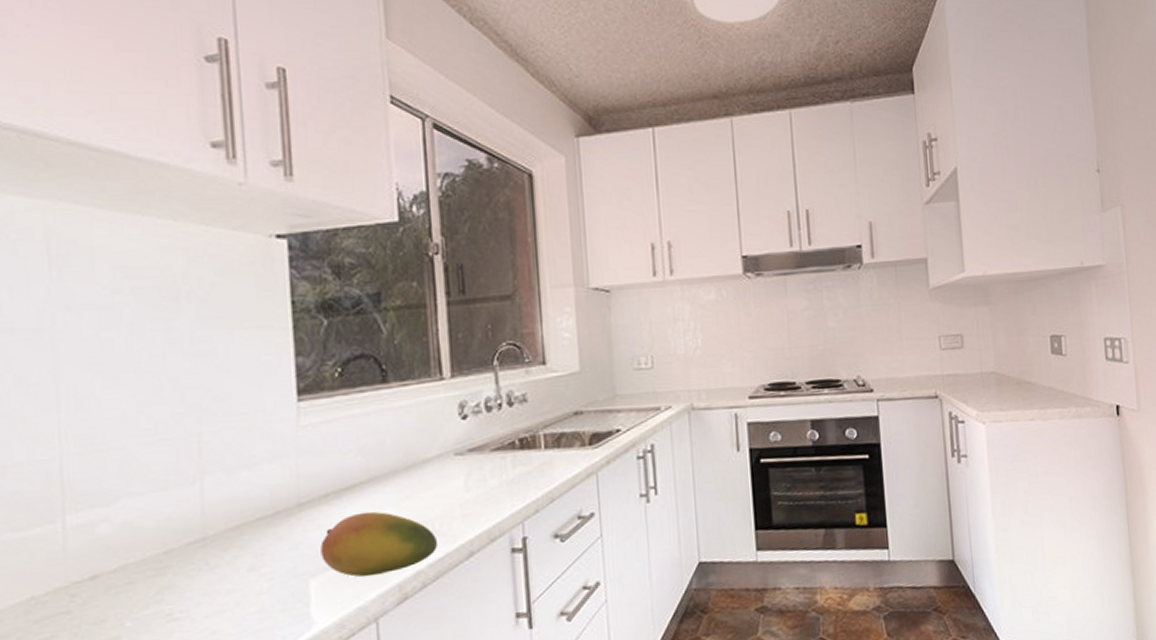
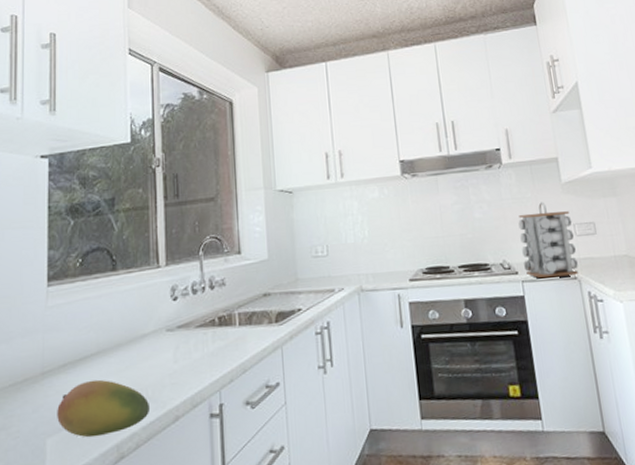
spice rack: none [877,310,940,398] -> present [518,202,578,279]

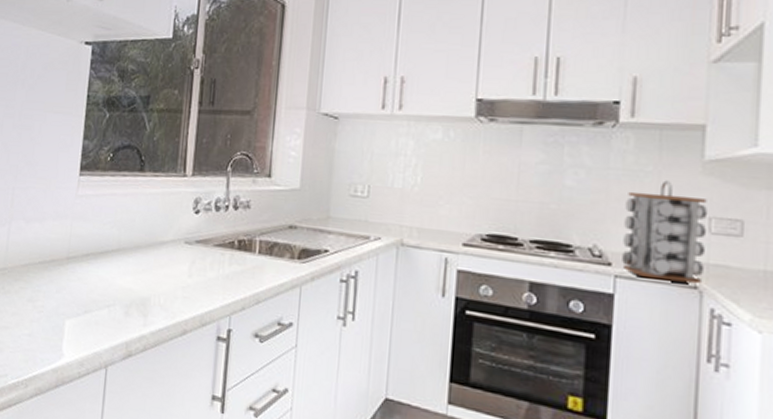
fruit: present [57,379,151,438] -> none [76,275,161,331]

